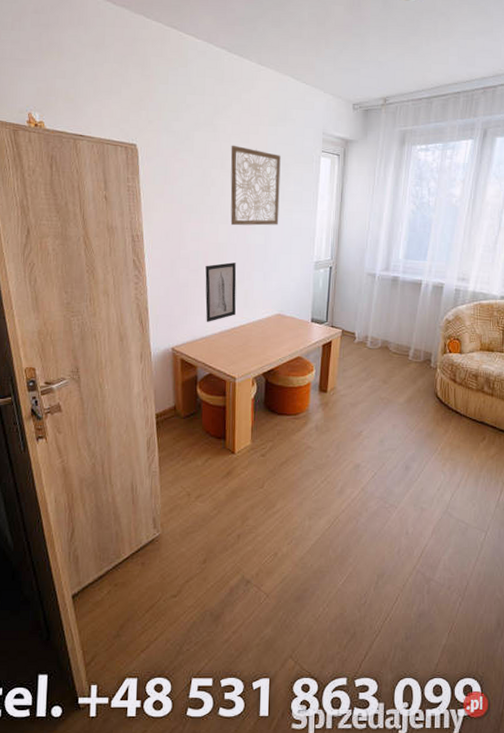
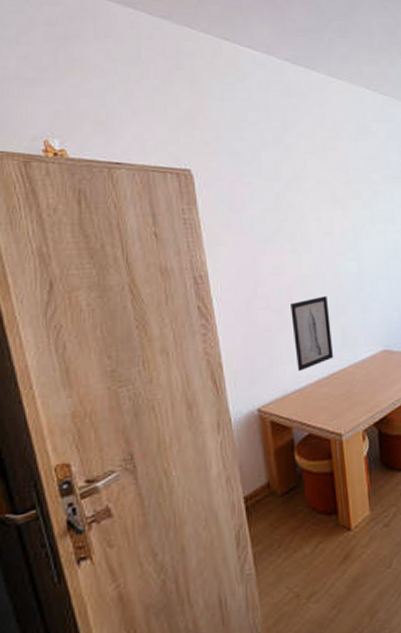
wall art: present [230,145,281,226] -> none [306,163,372,254]

